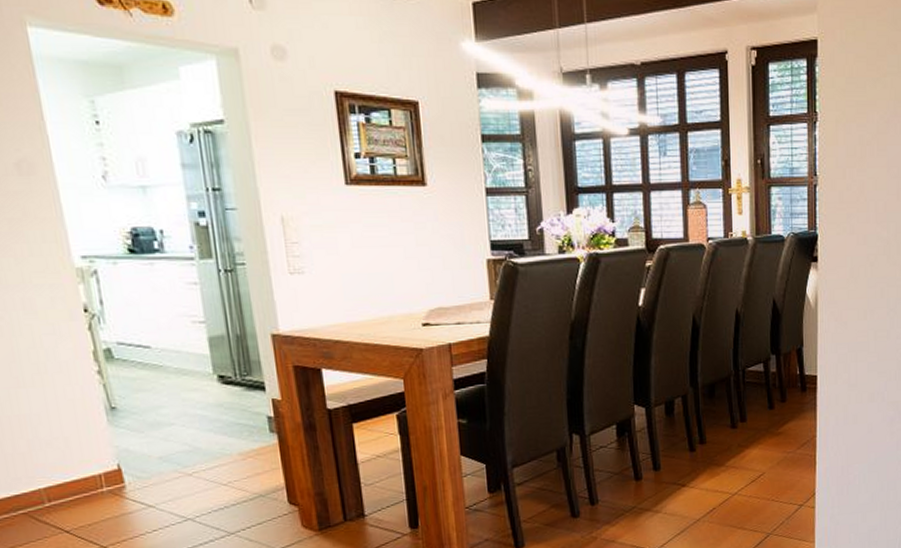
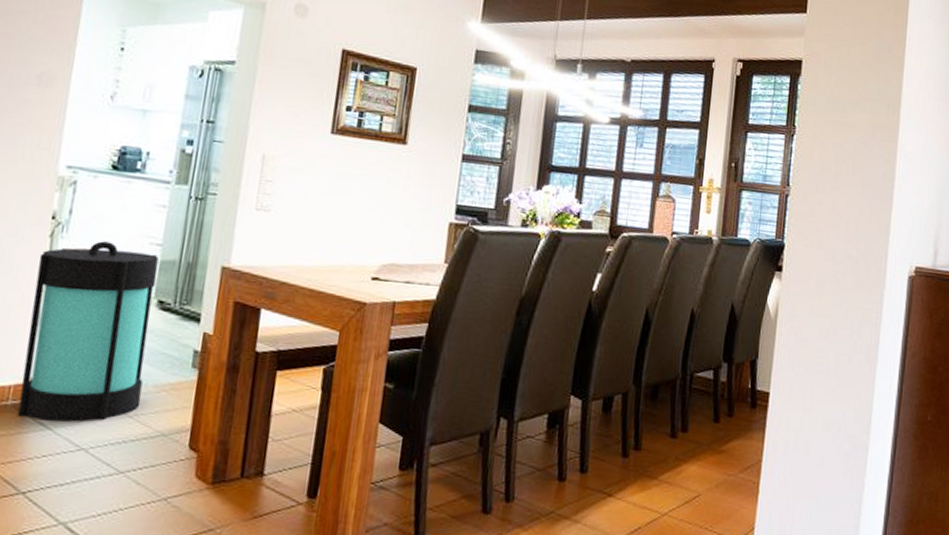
lantern: none [85,326,231,500] -> present [17,241,159,422]

